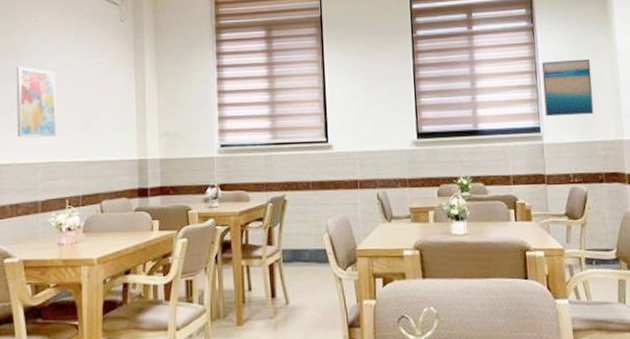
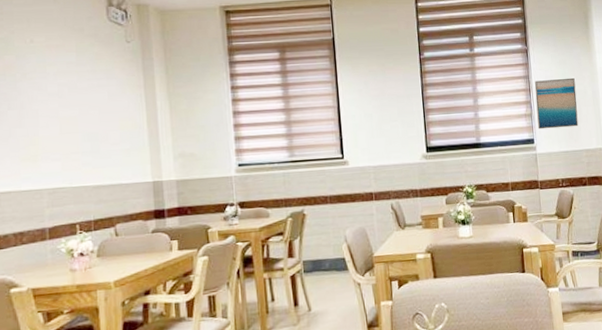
wall art: present [16,66,56,138] -> none [11,89,61,164]

